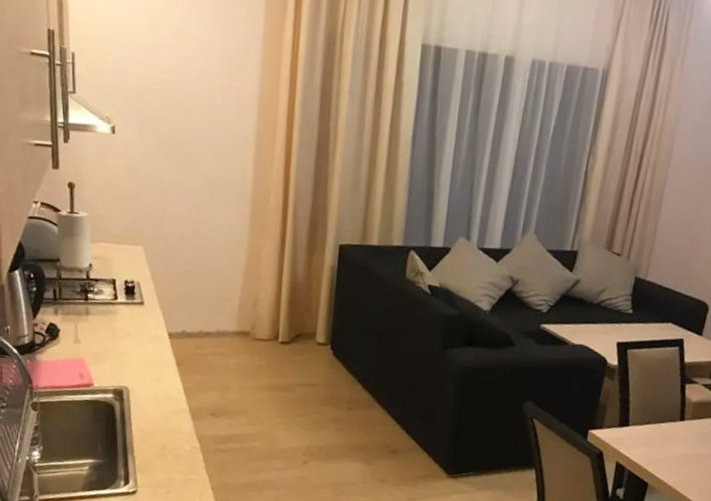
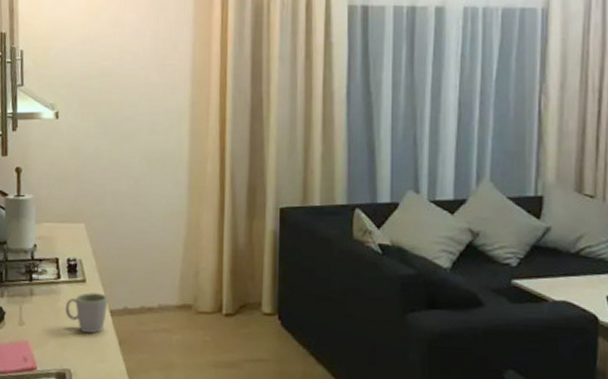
mug: none [122,314,167,354] -> present [65,292,109,334]

